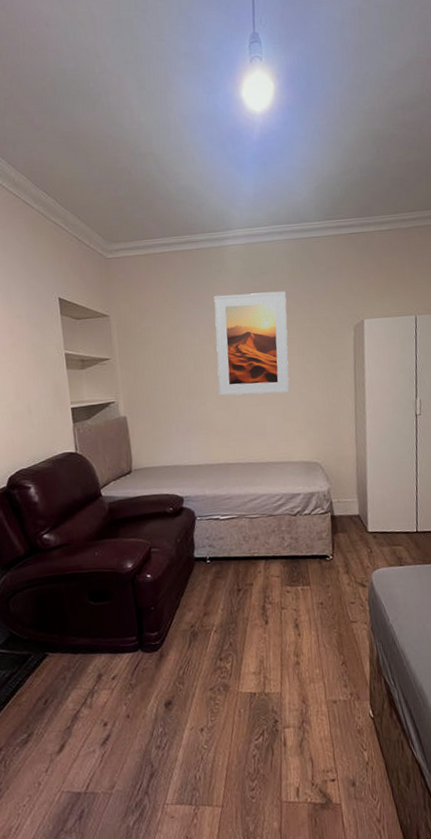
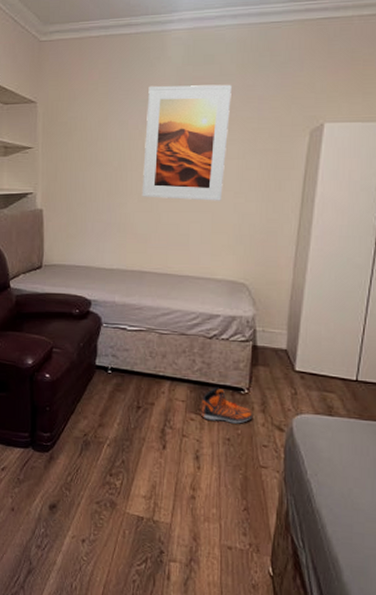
sneaker: none [293,558,339,590] -> present [200,387,253,424]

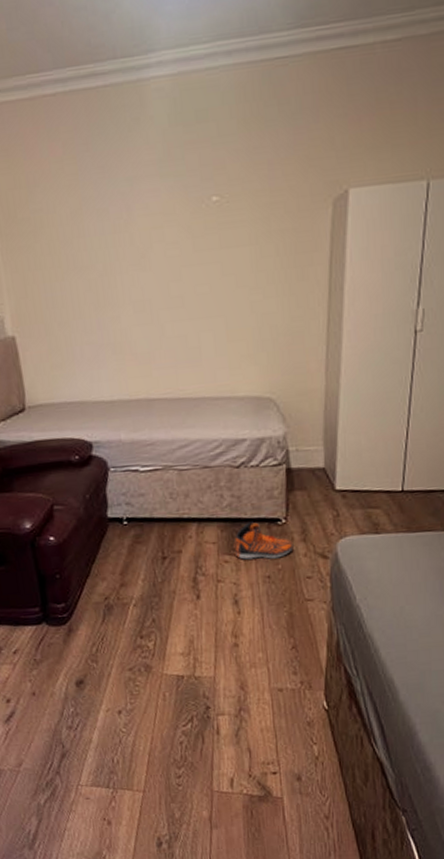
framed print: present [141,84,232,201] -> none [129,147,236,306]

